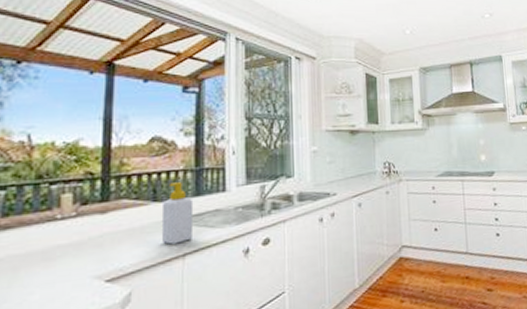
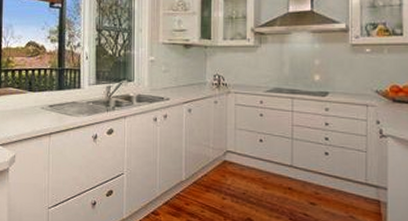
soap bottle: present [161,182,194,245] -> none [34,78,57,125]

